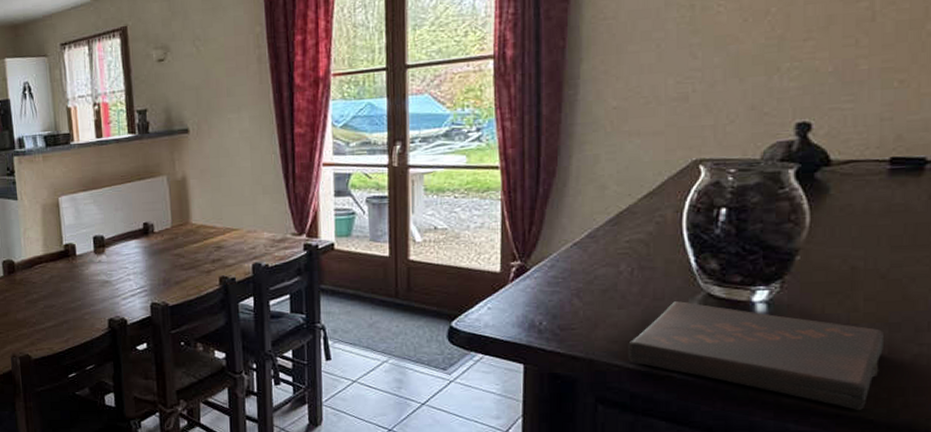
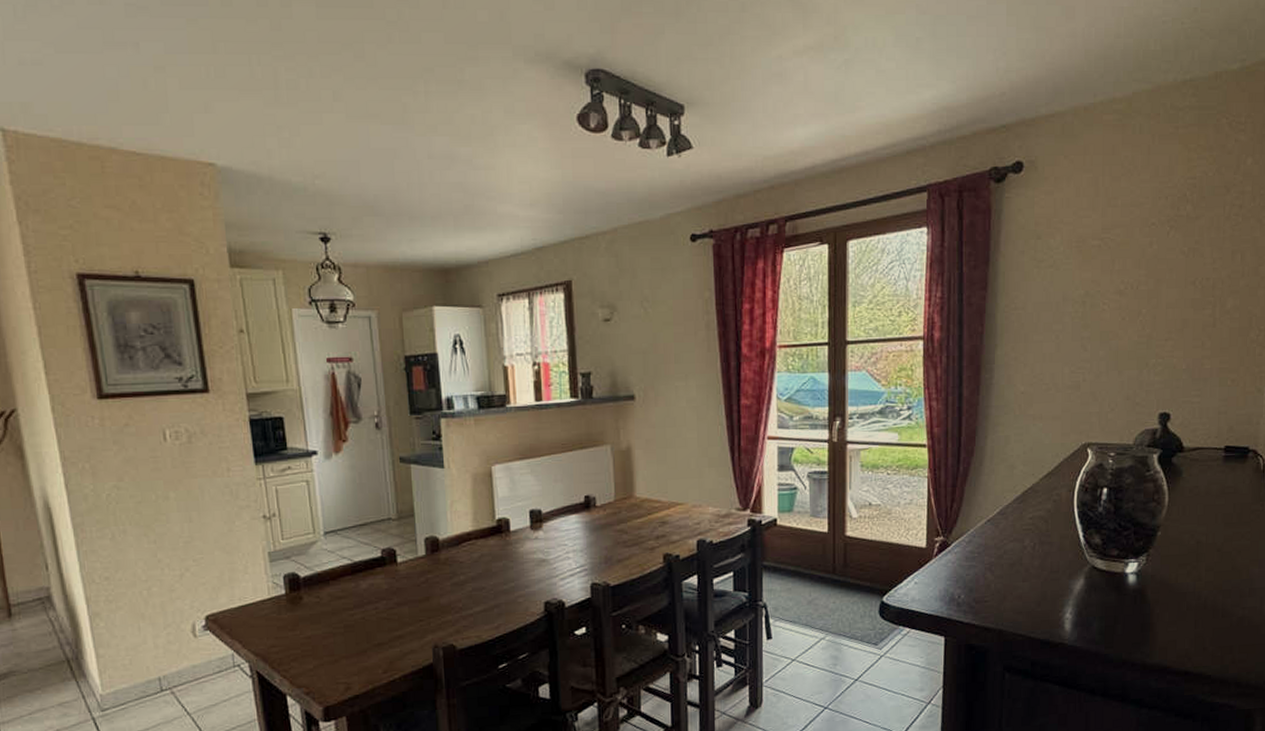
book: present [628,301,883,410] -> none [1030,573,1219,667]

